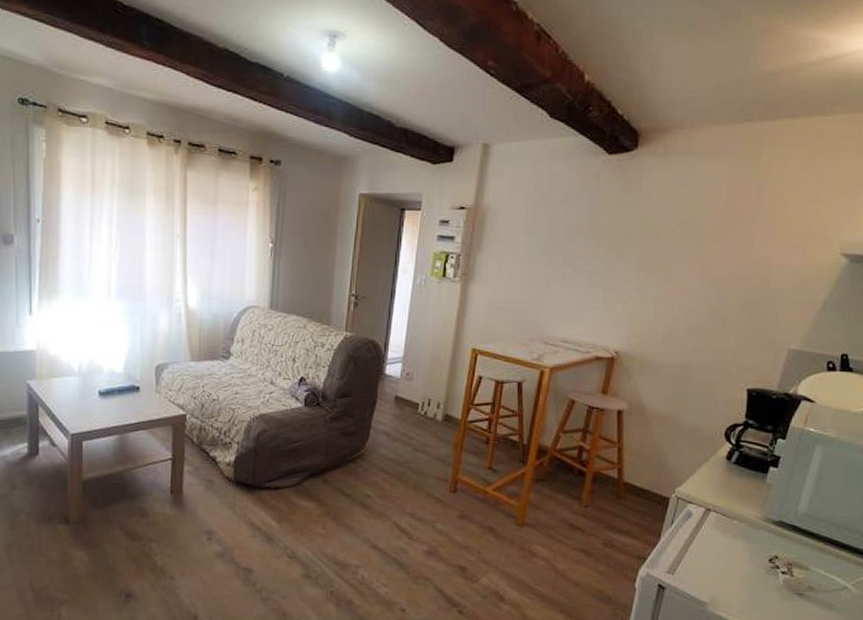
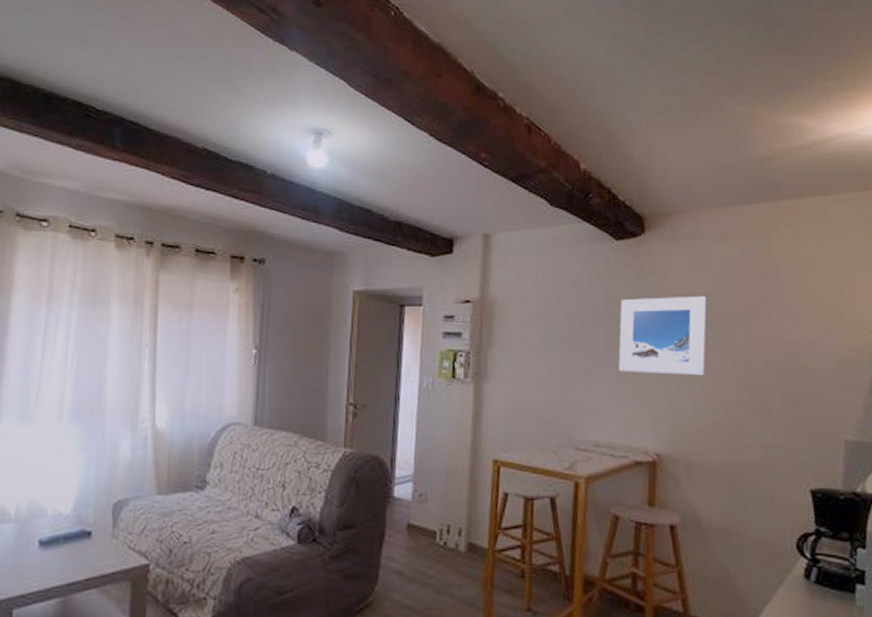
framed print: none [593,211,686,286] -> present [618,295,707,376]

